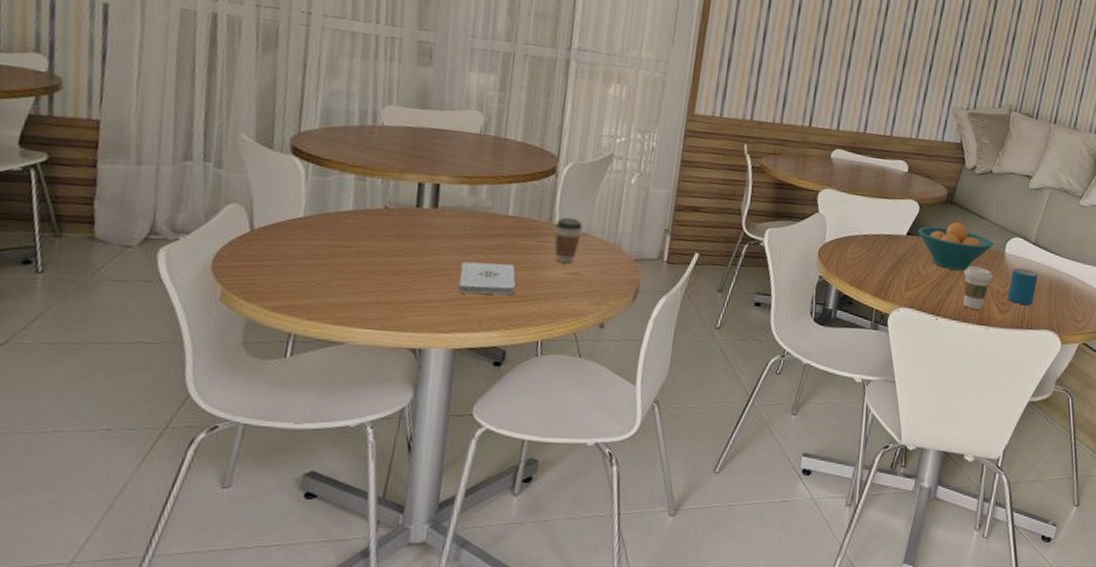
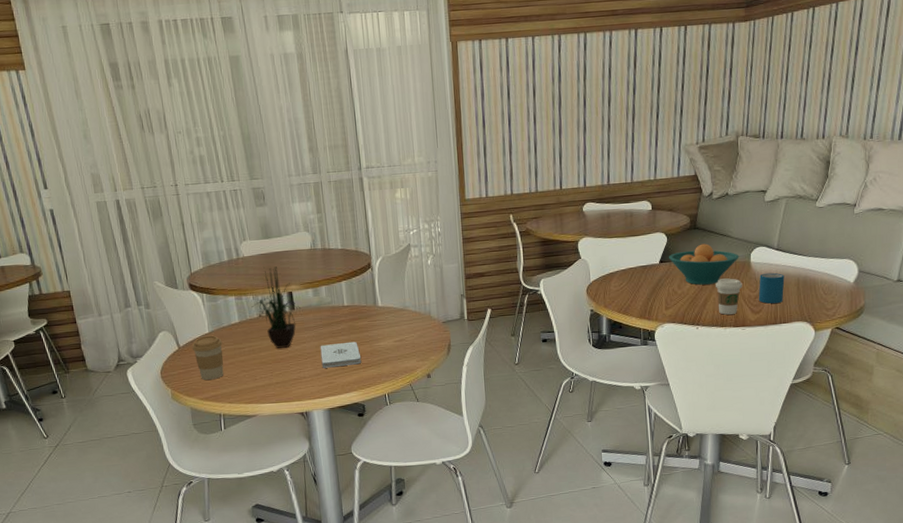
coffee cup: none [271,220,321,284] -> present [192,335,224,381]
potted plant: none [376,145,448,257] -> present [251,266,302,348]
coffee cup: present [554,217,583,263] -> none [379,299,400,334]

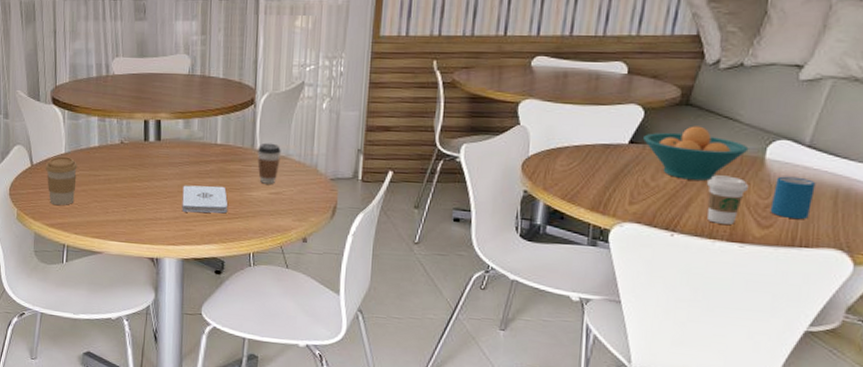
potted plant: present [251,266,302,348] -> none [114,89,168,182]
coffee cup: none [379,299,400,334] -> present [257,143,281,184]

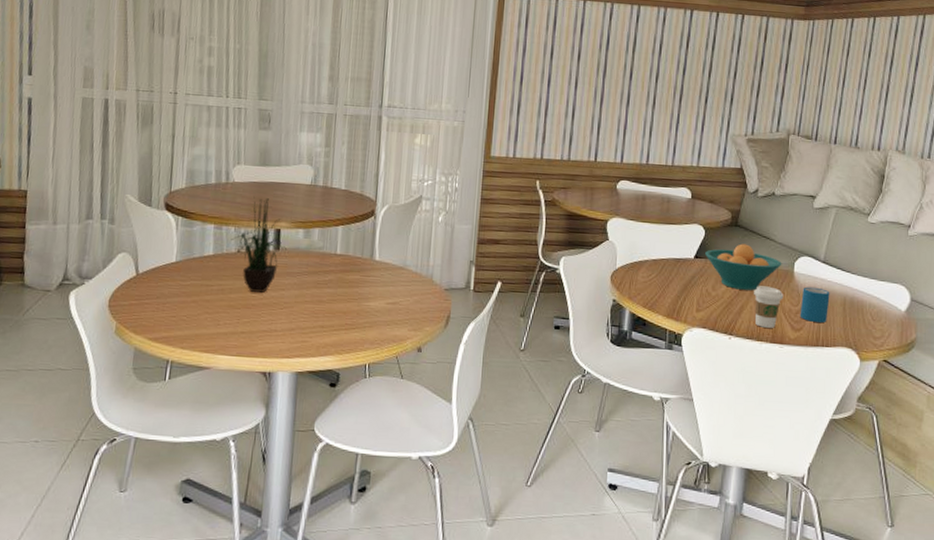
coffee cup: present [45,156,78,206] -> none [152,265,190,318]
potted plant: none [114,89,168,182] -> present [231,197,288,293]
notepad: present [181,185,228,214] -> none [298,295,346,324]
coffee cup: present [257,143,281,184] -> none [375,253,399,294]

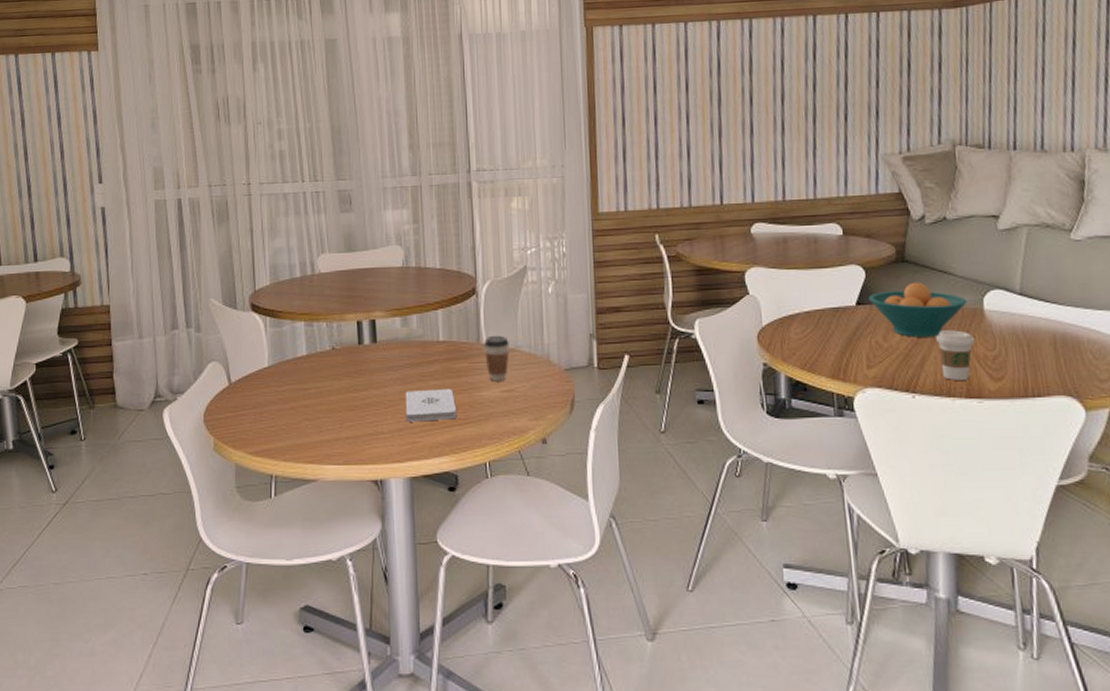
potted plant: present [231,197,288,293] -> none [323,287,385,392]
notepad: none [298,295,346,324] -> present [405,388,458,422]
coffee cup: none [375,253,399,294] -> present [483,335,510,381]
mug: present [800,286,830,323] -> none [998,325,1035,369]

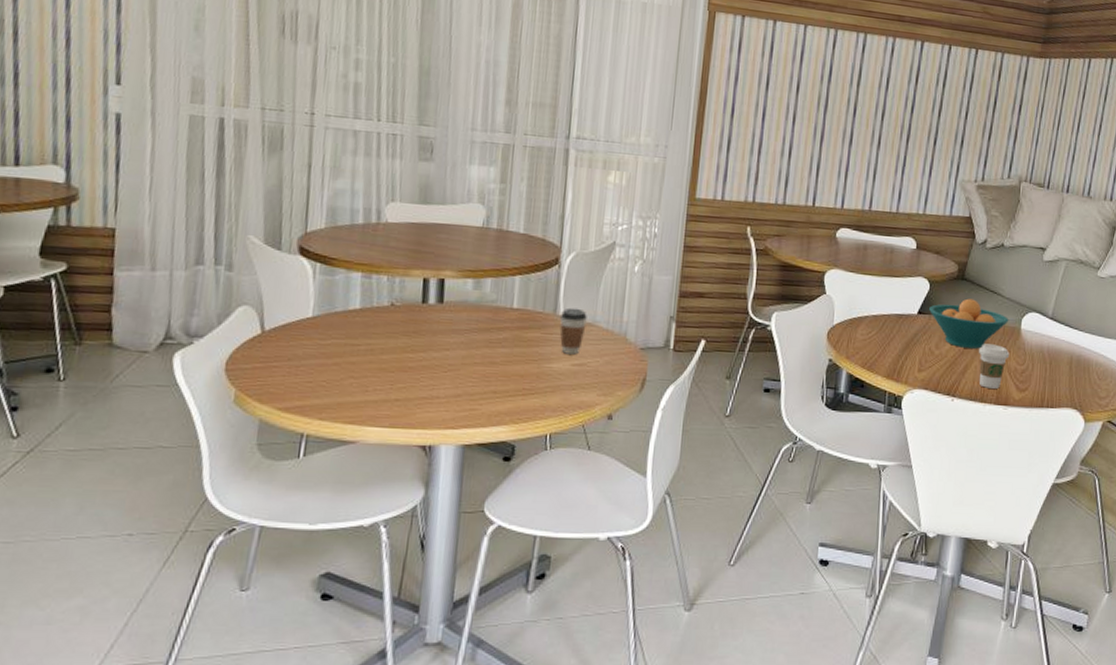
notepad: present [405,388,458,422] -> none [465,356,523,389]

